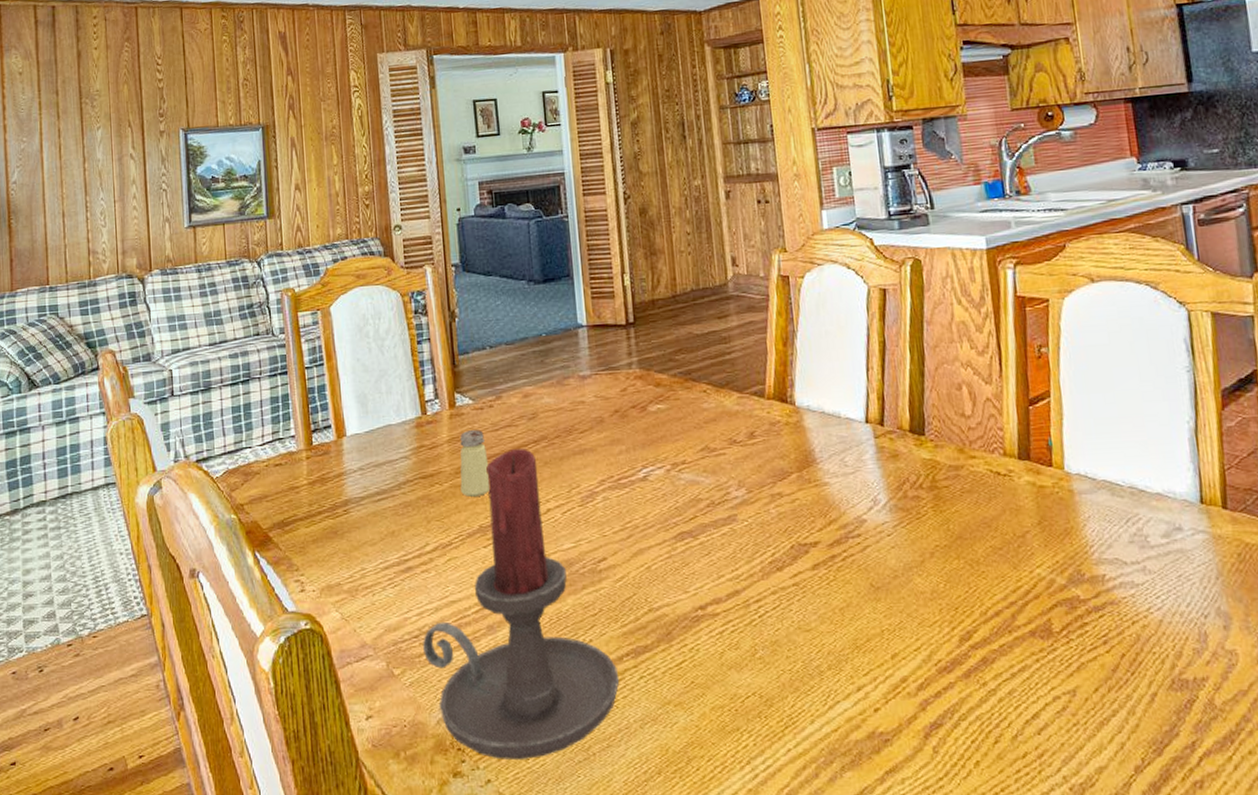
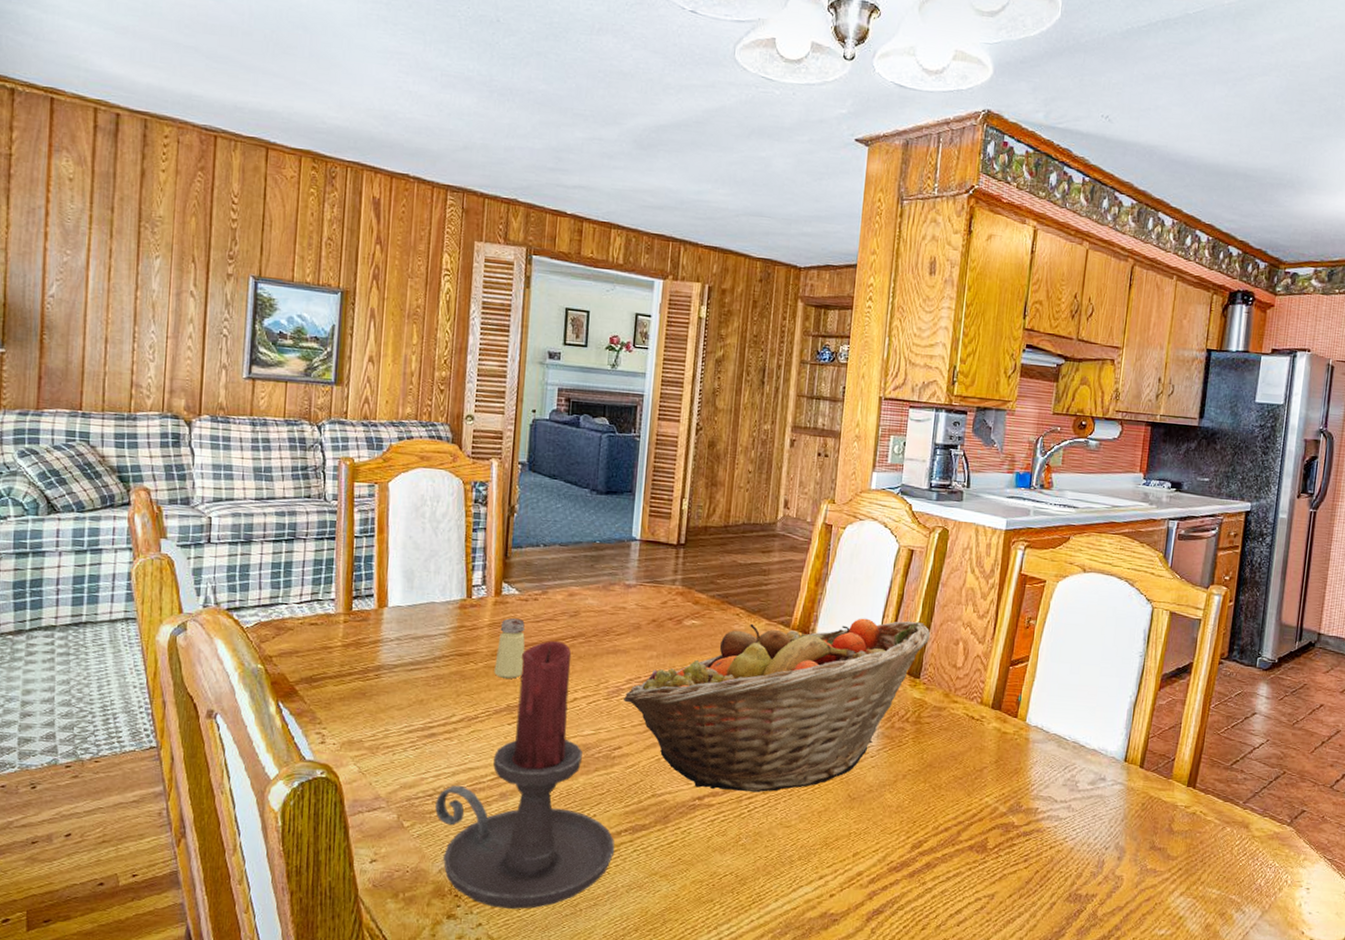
fruit basket: none [599,370,927,595] -> present [624,618,931,793]

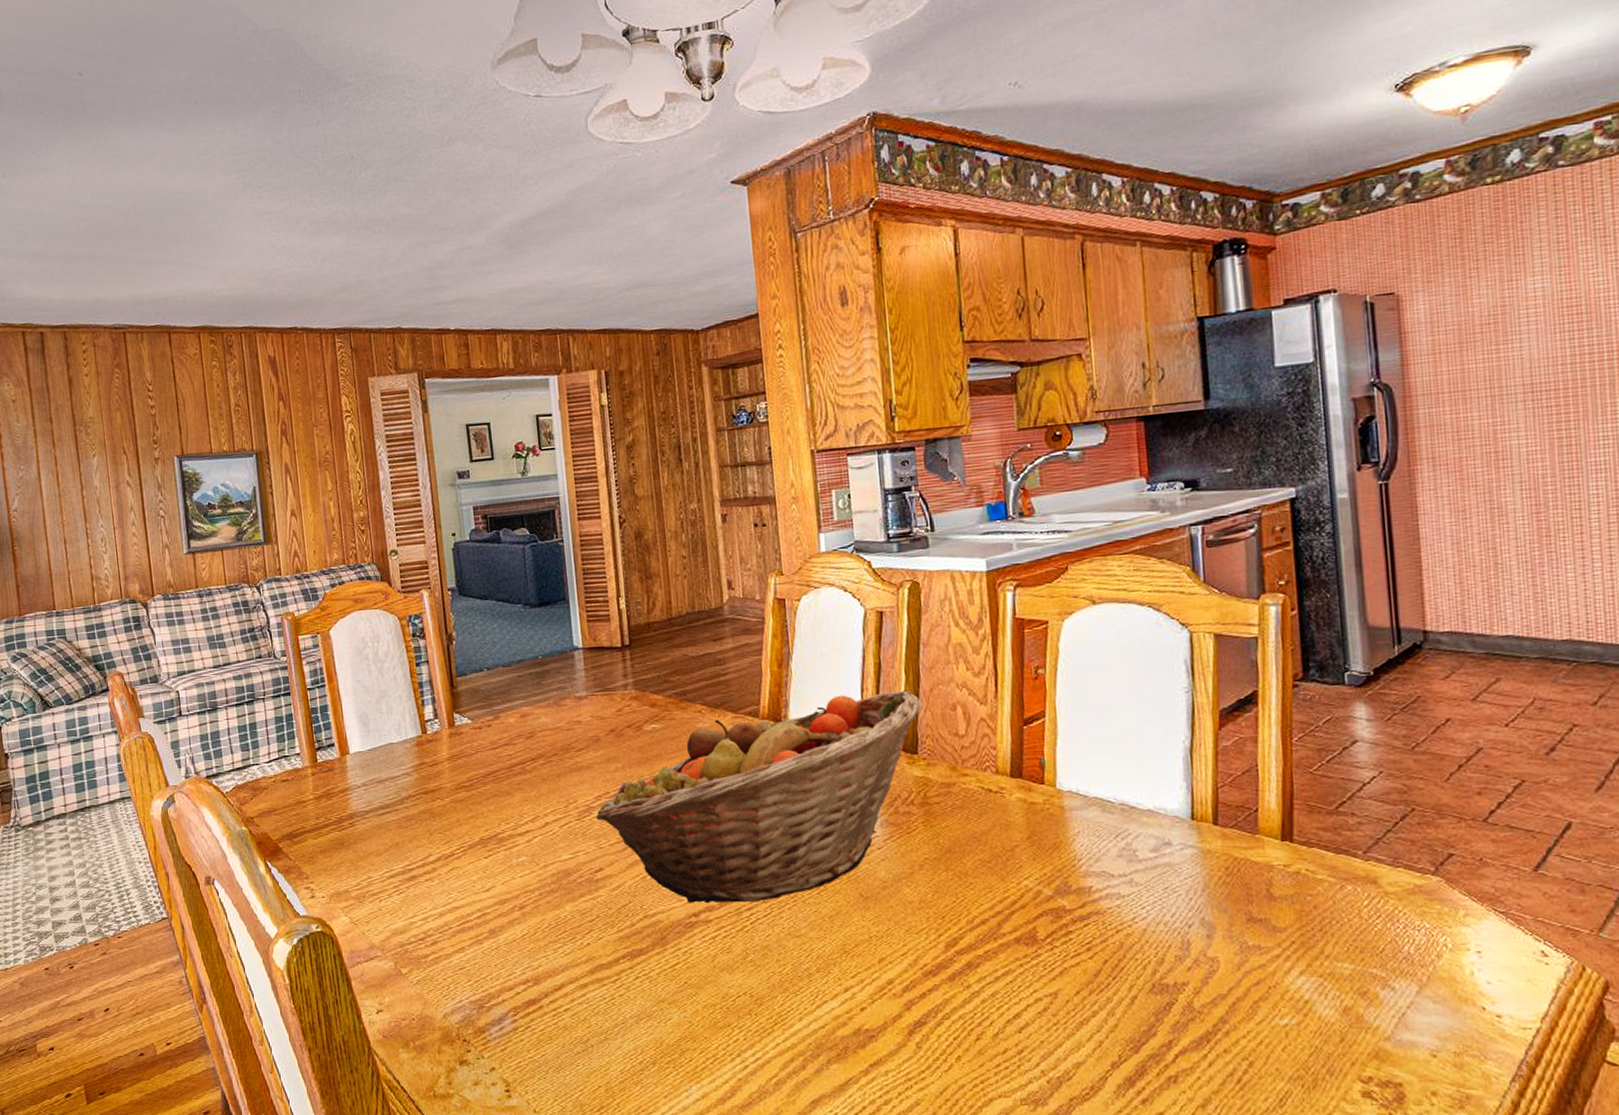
candle holder: present [435,640,615,909] -> none [428,765,616,1050]
saltshaker: present [494,618,526,679] -> none [459,748,489,811]

